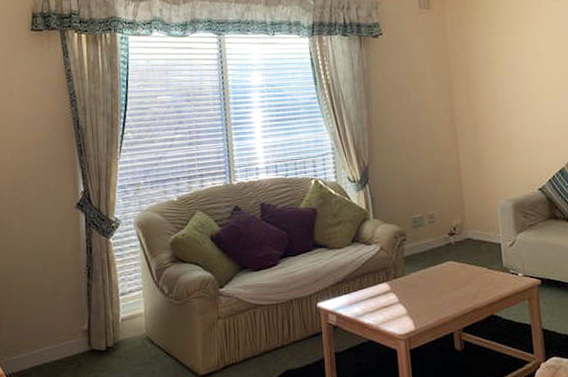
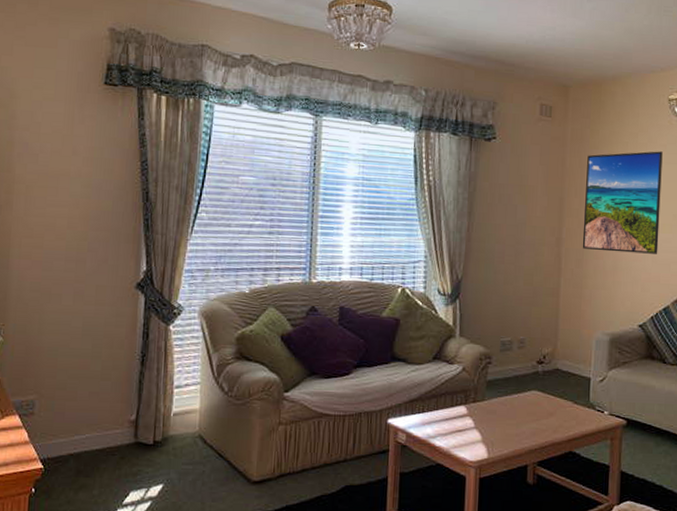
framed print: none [468,27,546,124] -> present [582,151,663,254]

